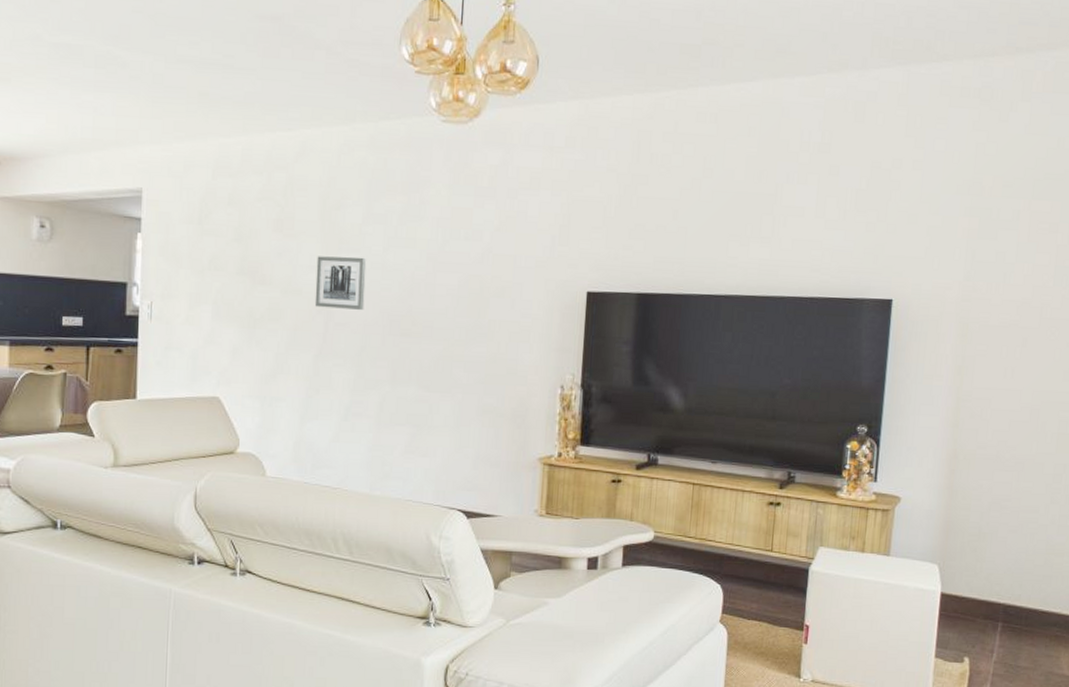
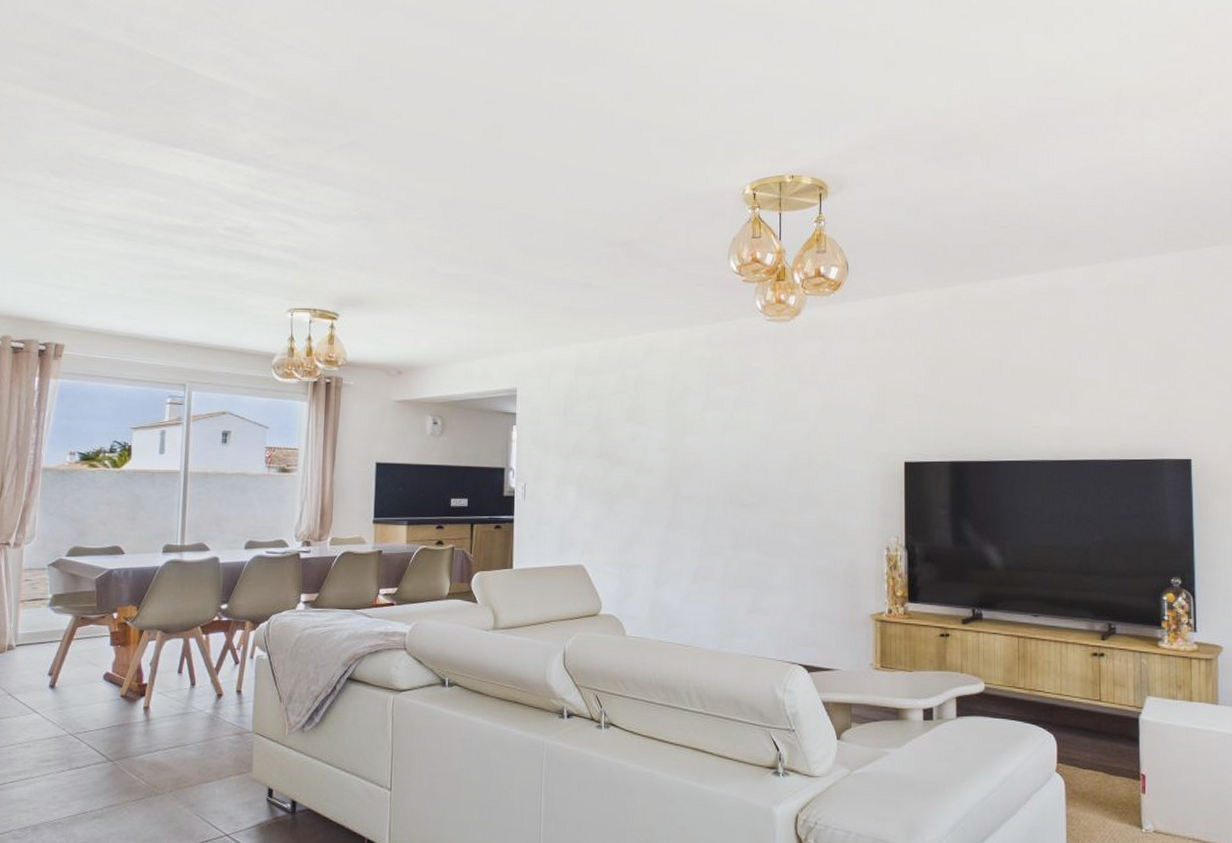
wall art: present [314,256,367,310] -> none [664,439,708,485]

